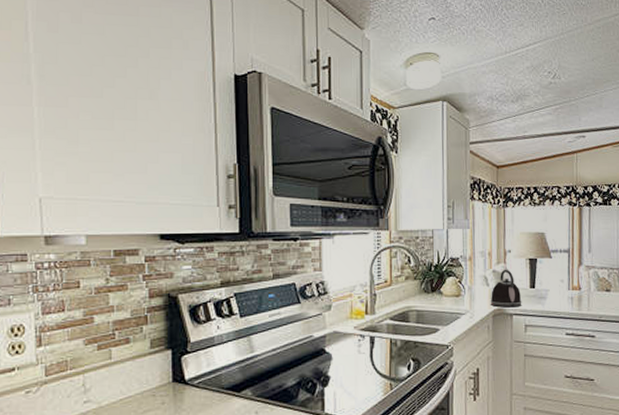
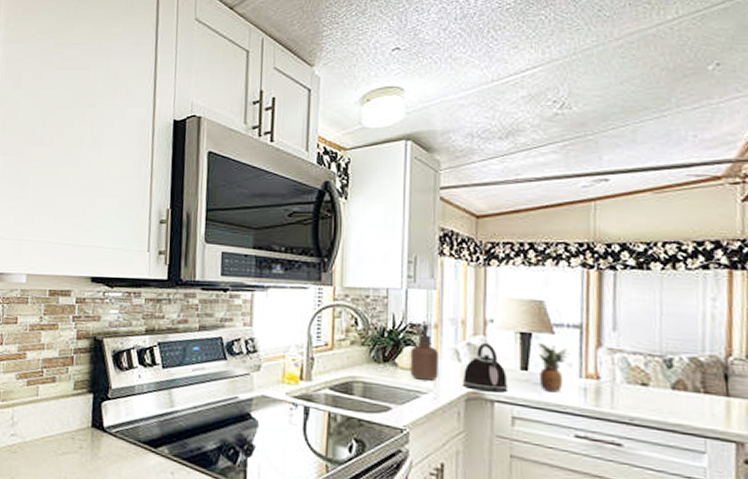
soap dispenser: none [452,258,473,304] -> present [410,324,438,381]
fruit: none [541,266,562,303] -> present [537,343,570,393]

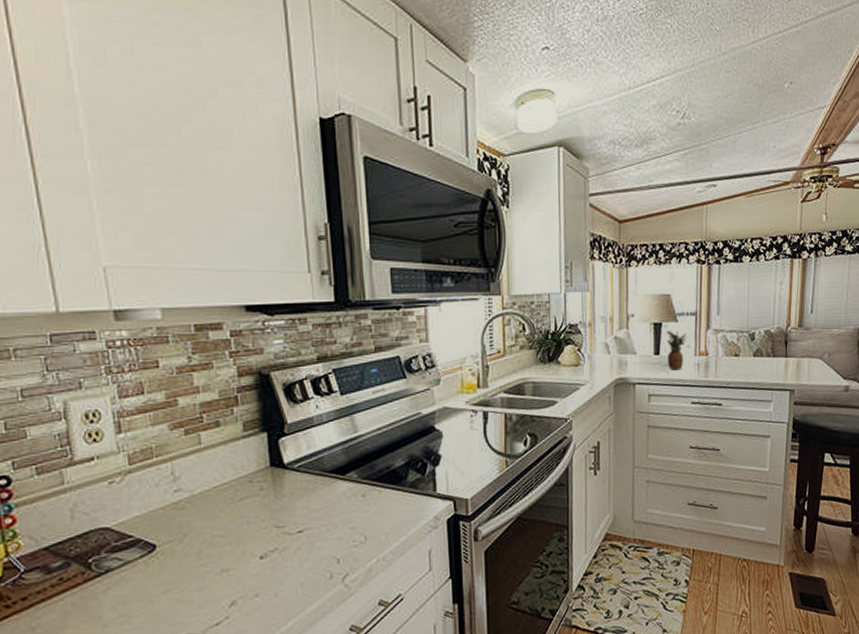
soap dispenser: present [410,324,438,381] -> none [570,324,593,374]
kettle: present [462,342,509,393] -> none [611,335,646,377]

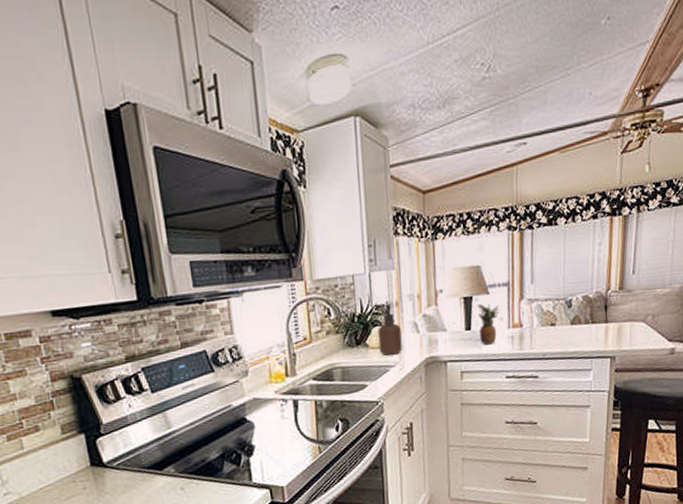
soap dispenser: none [570,324,593,374] -> present [378,304,402,356]

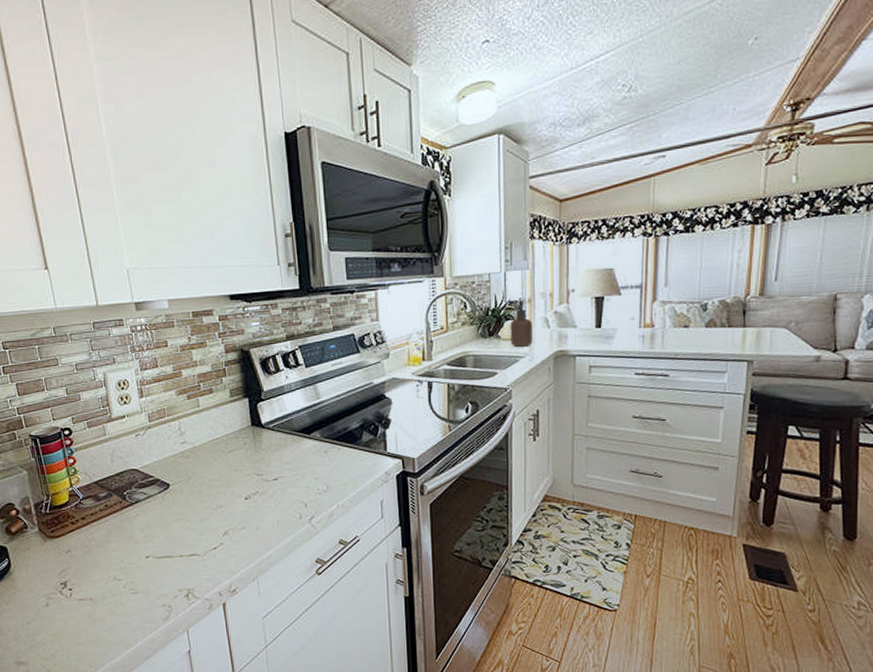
fruit: present [477,304,501,345] -> none [608,304,632,343]

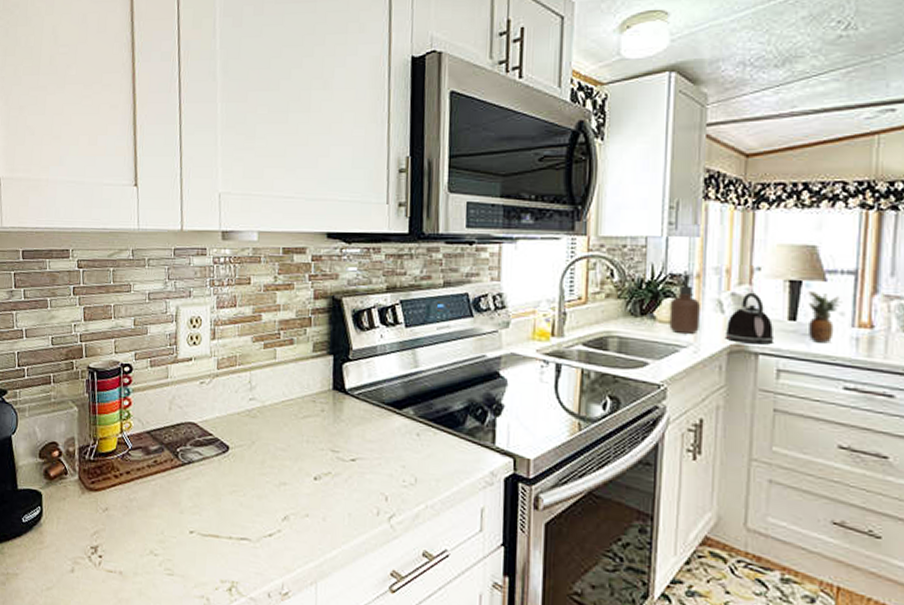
kettle: none [551,309,586,350] -> present [724,292,775,345]
fruit: none [608,304,632,343] -> present [807,291,842,343]

